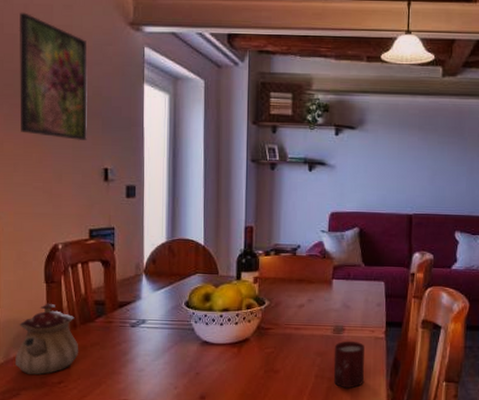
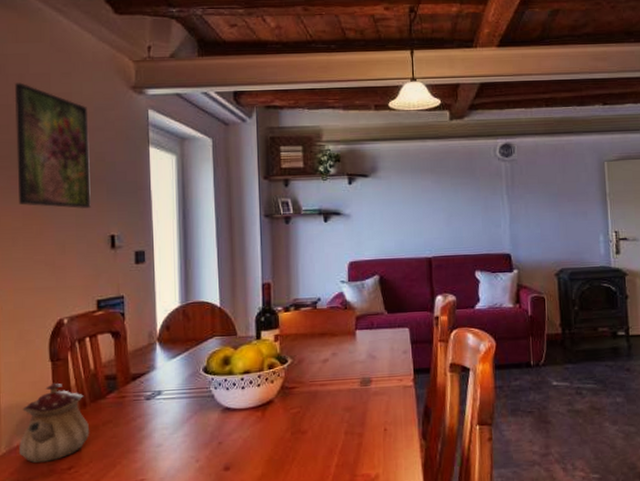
cup: present [333,340,364,389] -> none [362,392,395,443]

